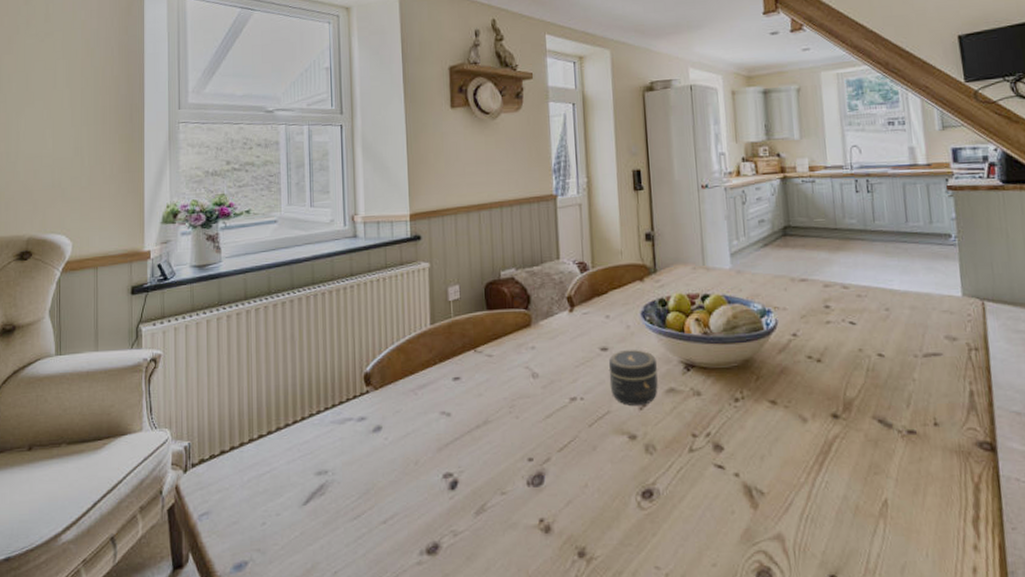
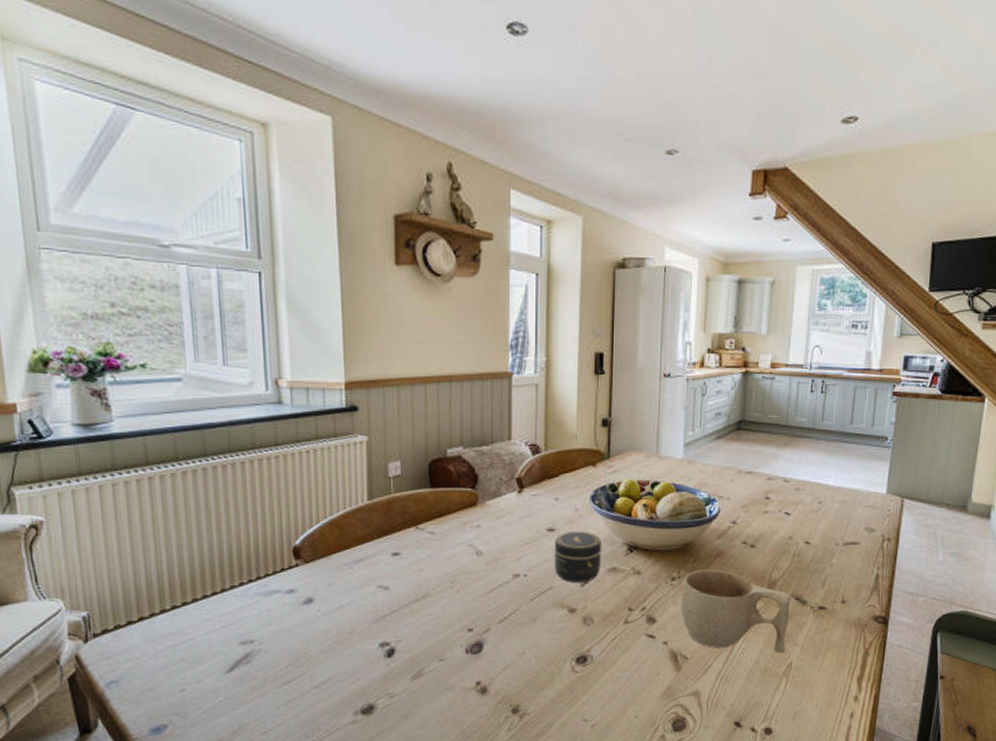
cup: none [747,388,877,488] -> present [681,569,791,653]

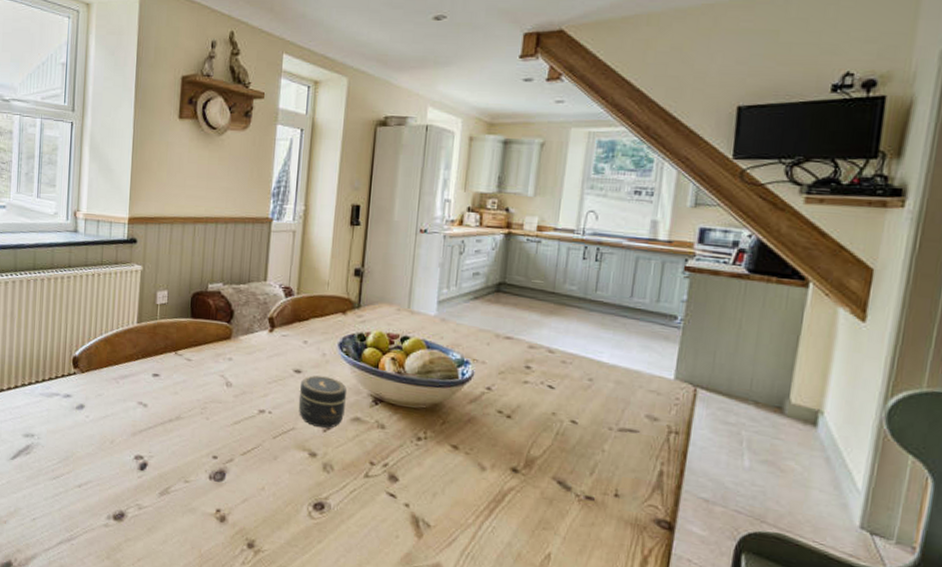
cup: present [681,569,791,653] -> none [425,433,552,541]

